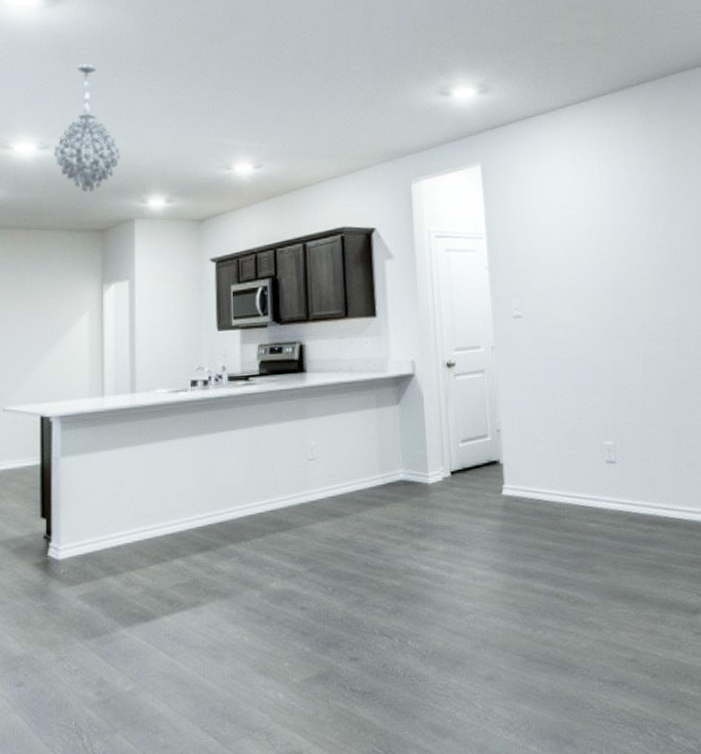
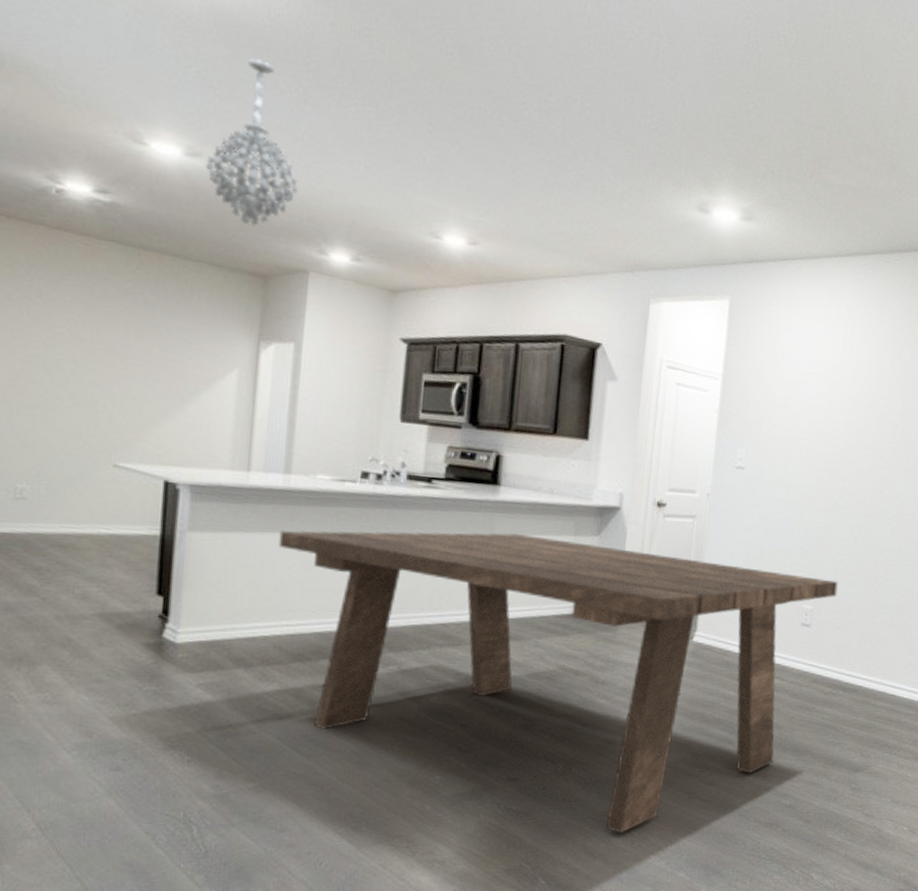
dining table: none [131,412,636,707] -> present [278,530,838,834]

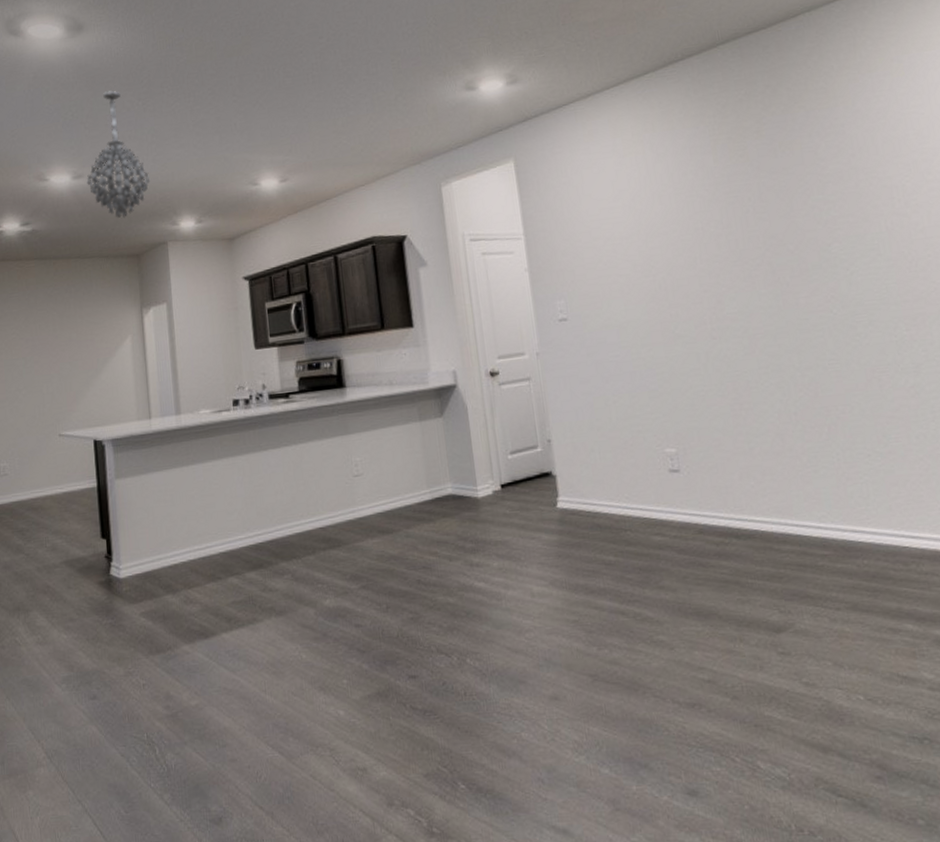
dining table: present [278,530,838,834] -> none [180,417,701,727]

